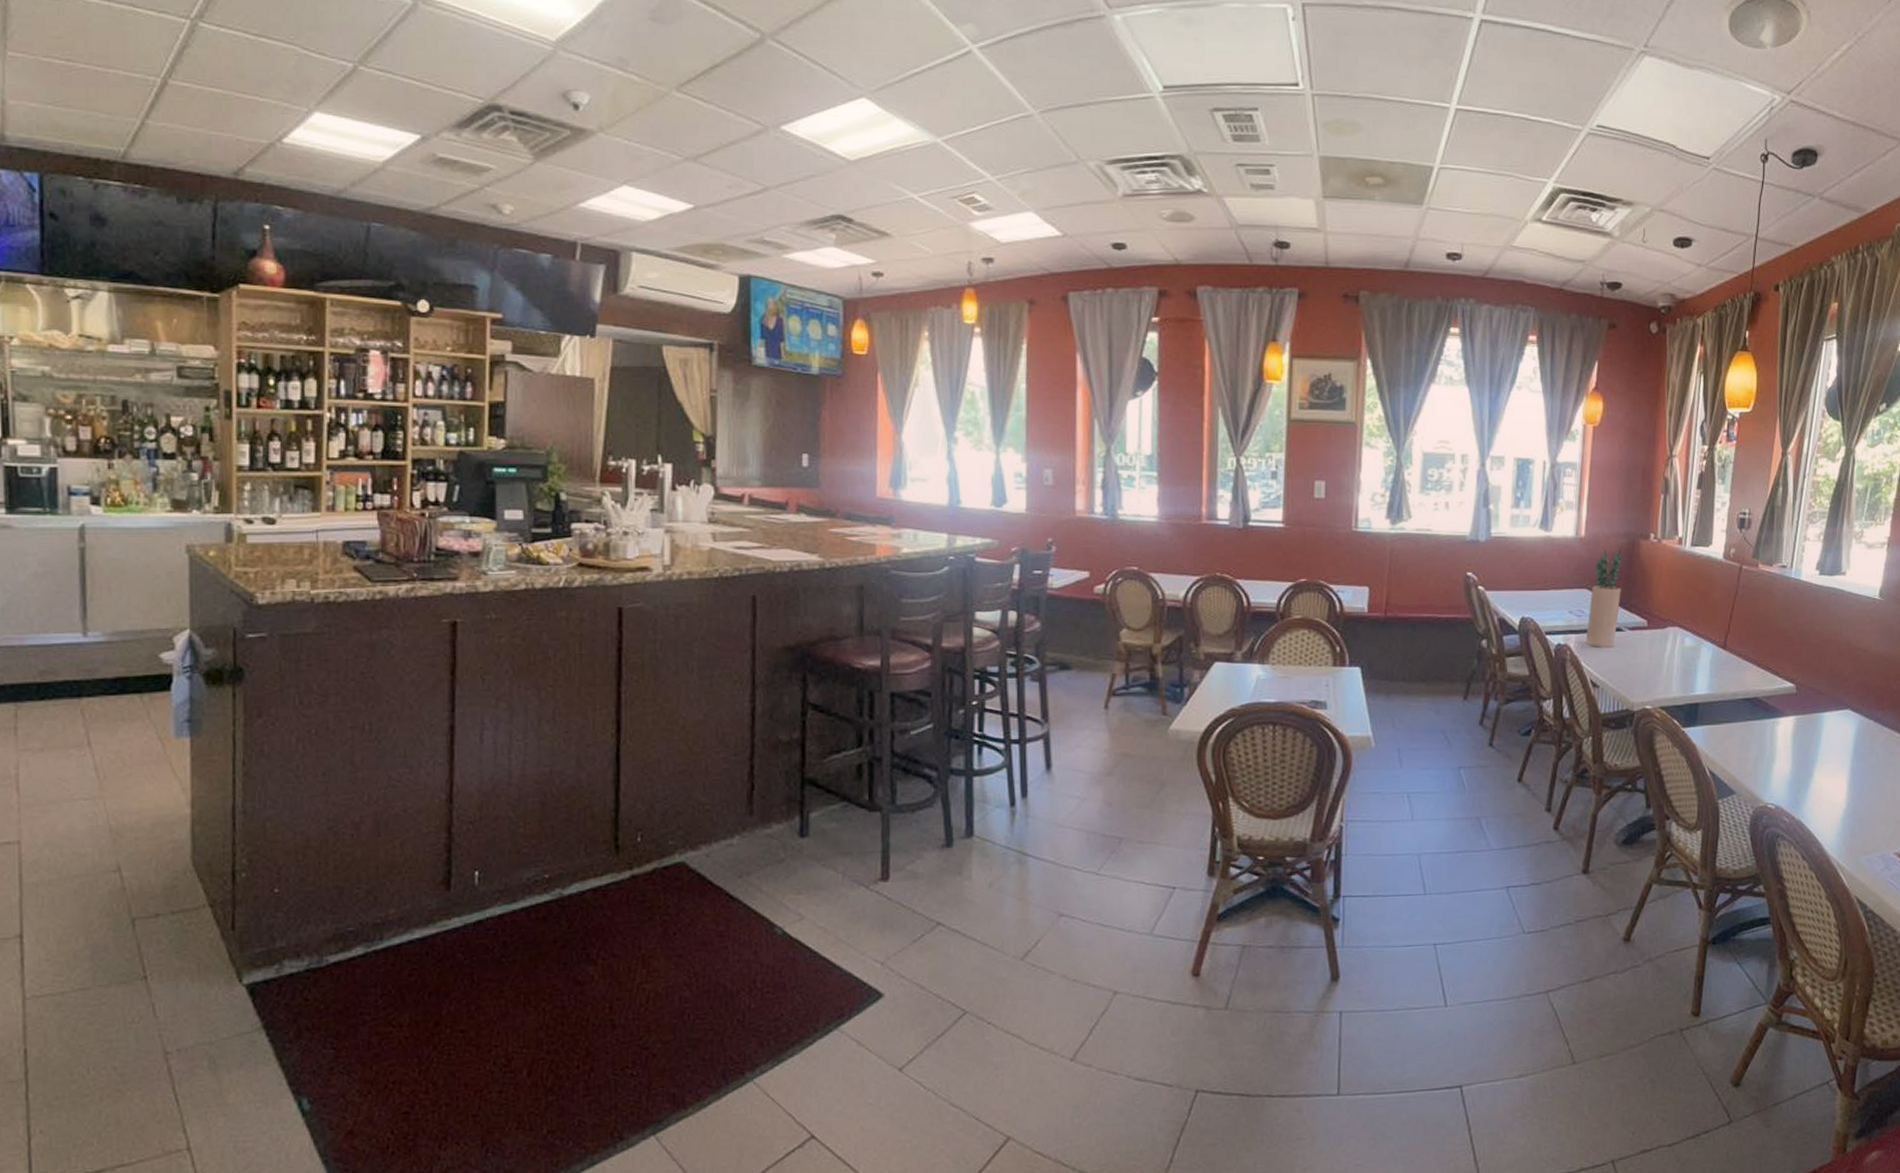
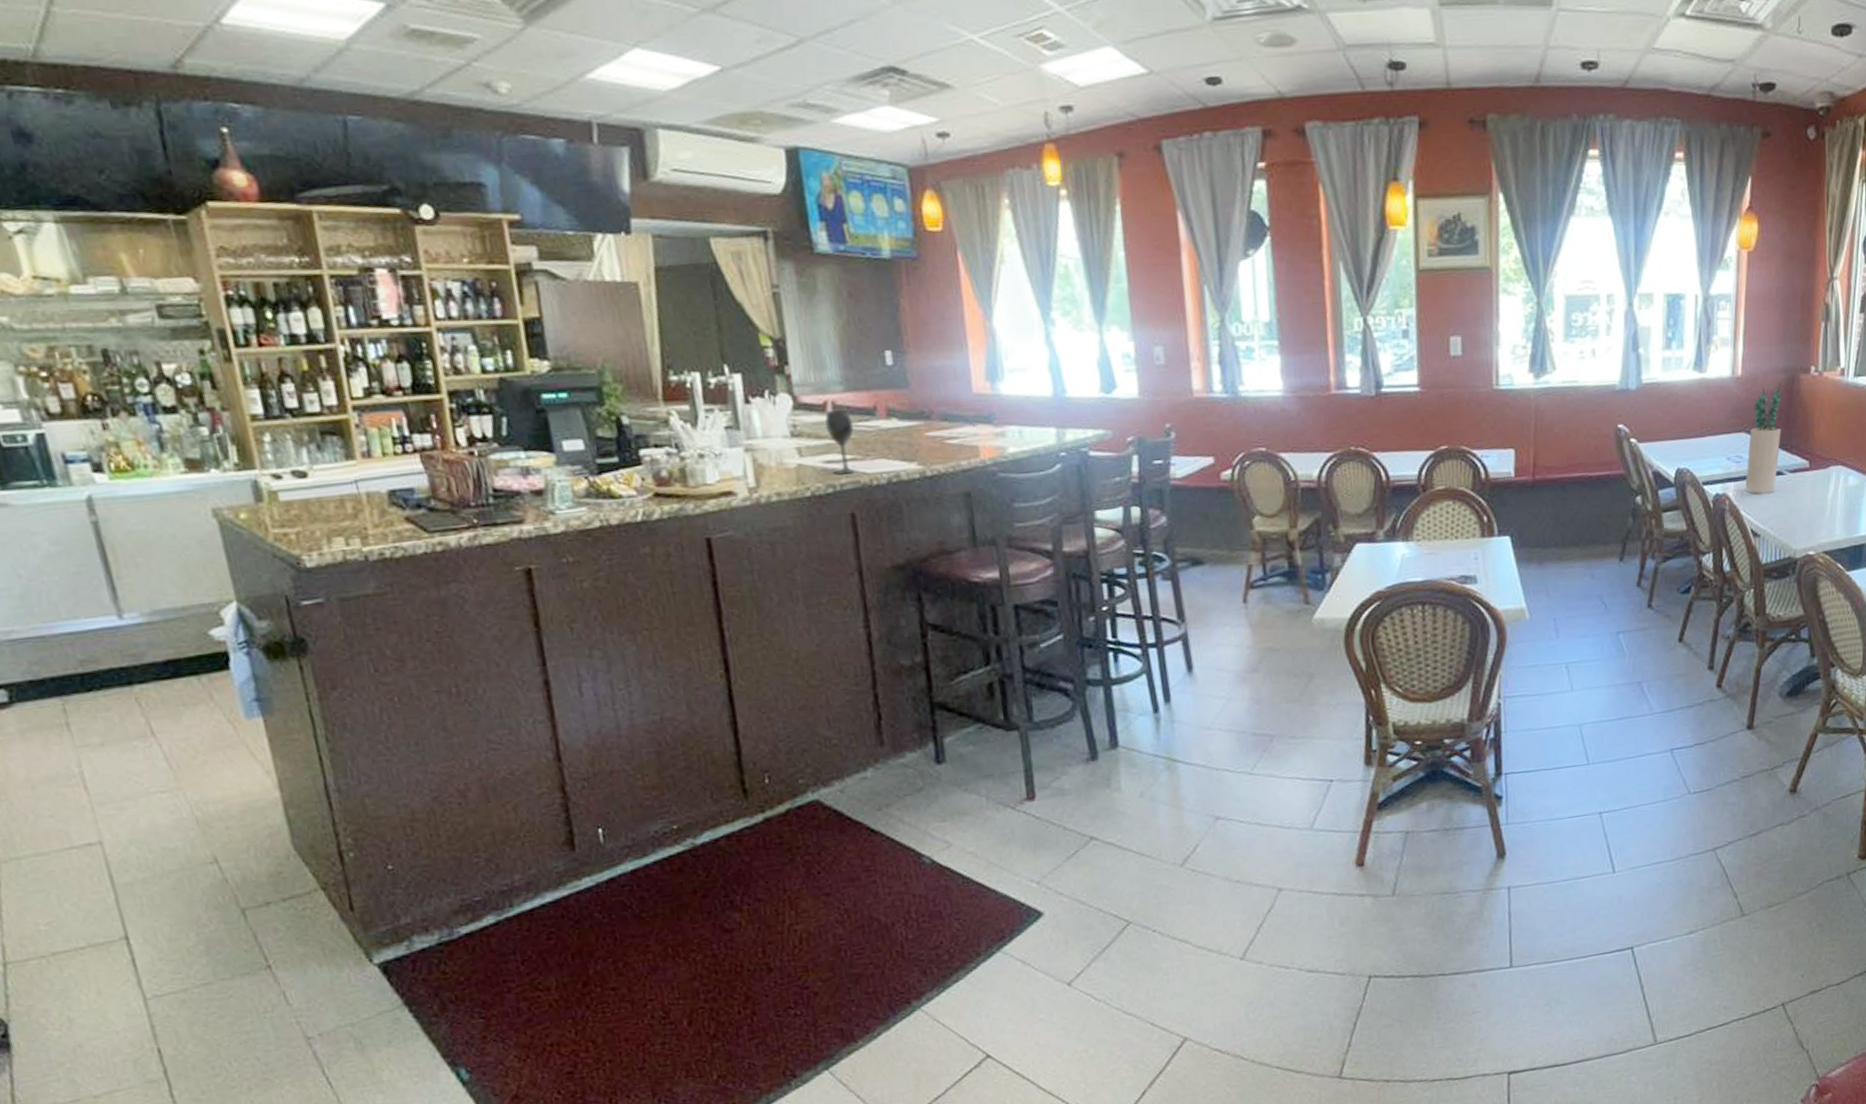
wine glass: none [741,503,766,560] -> present [824,410,859,475]

